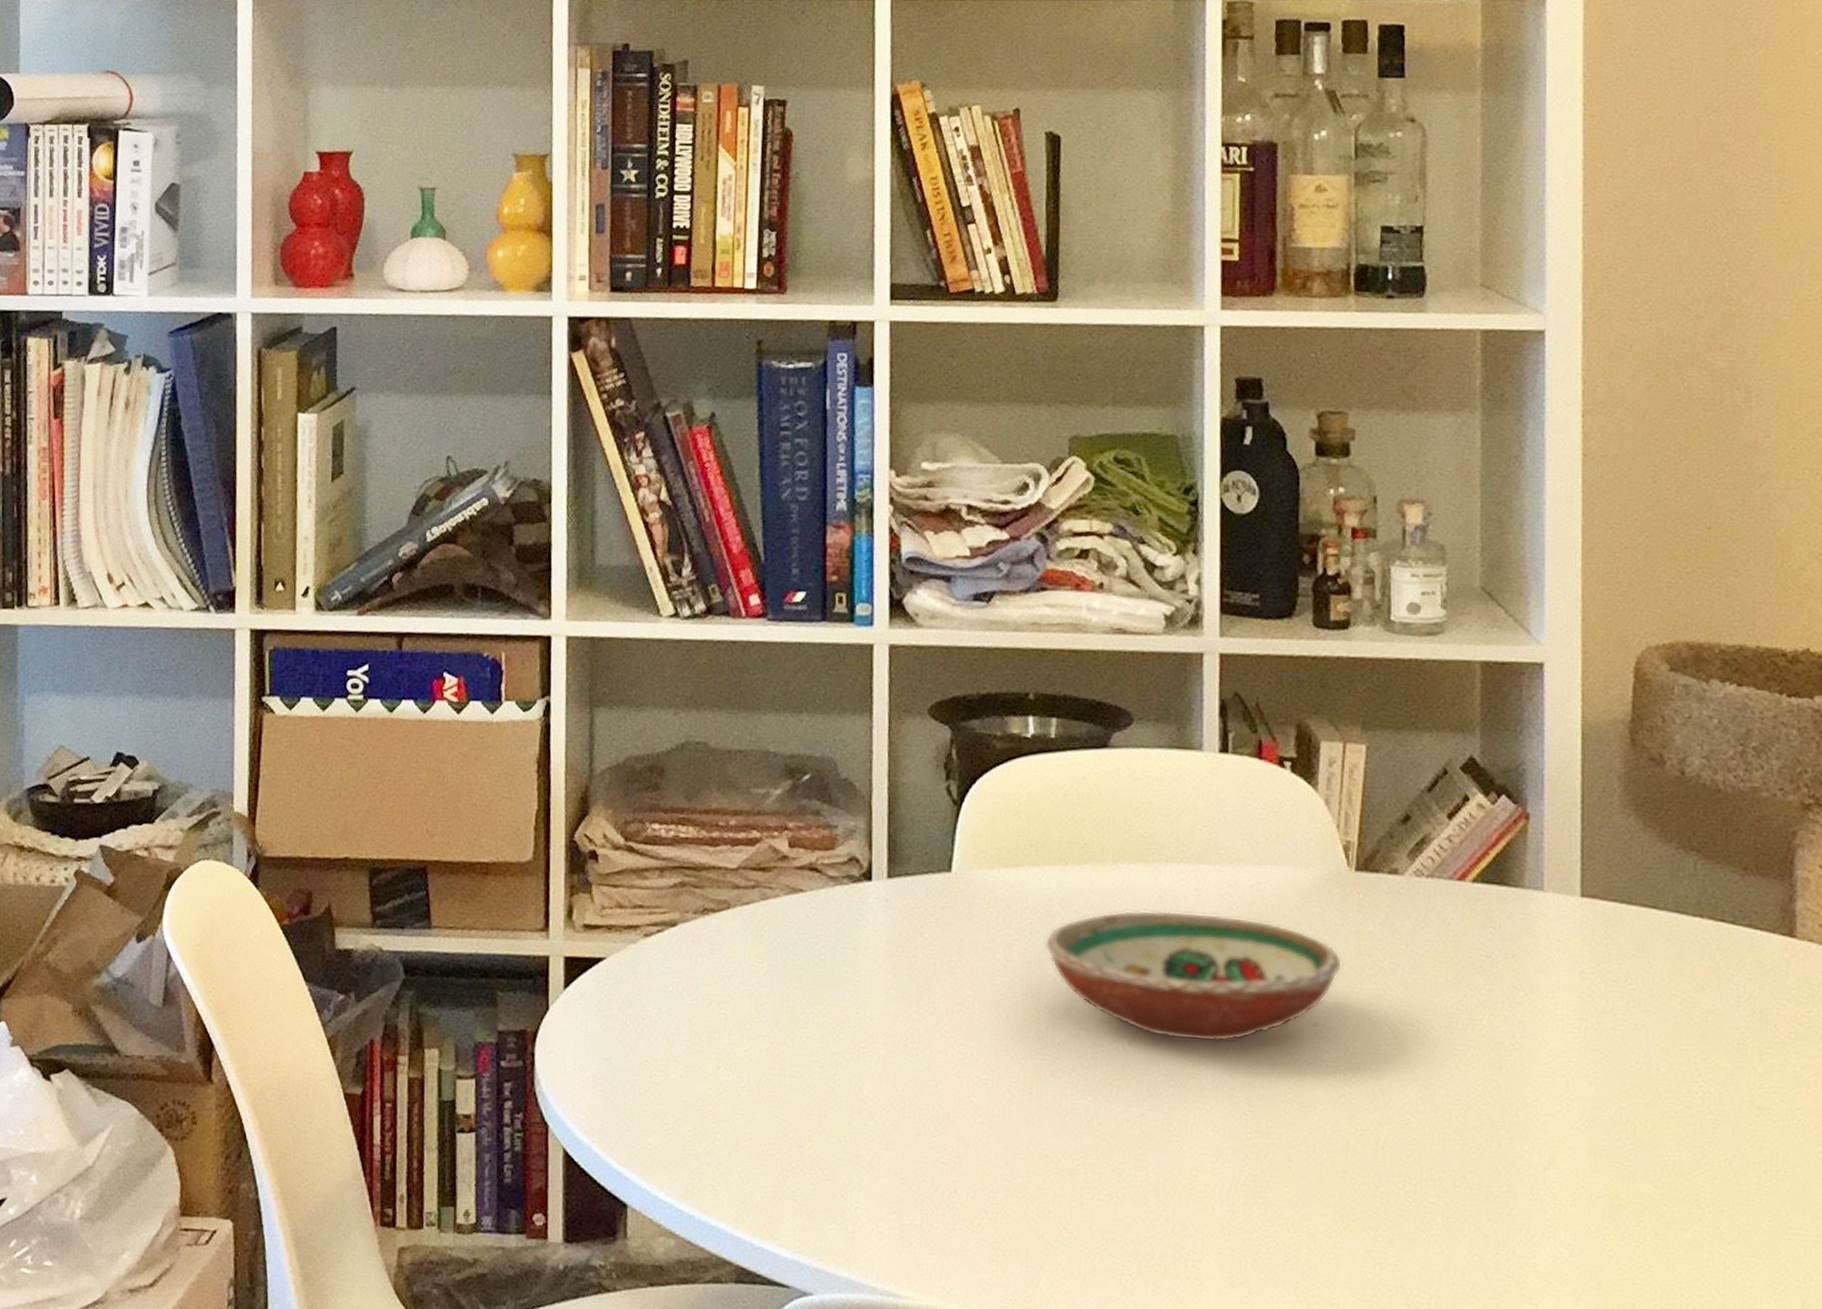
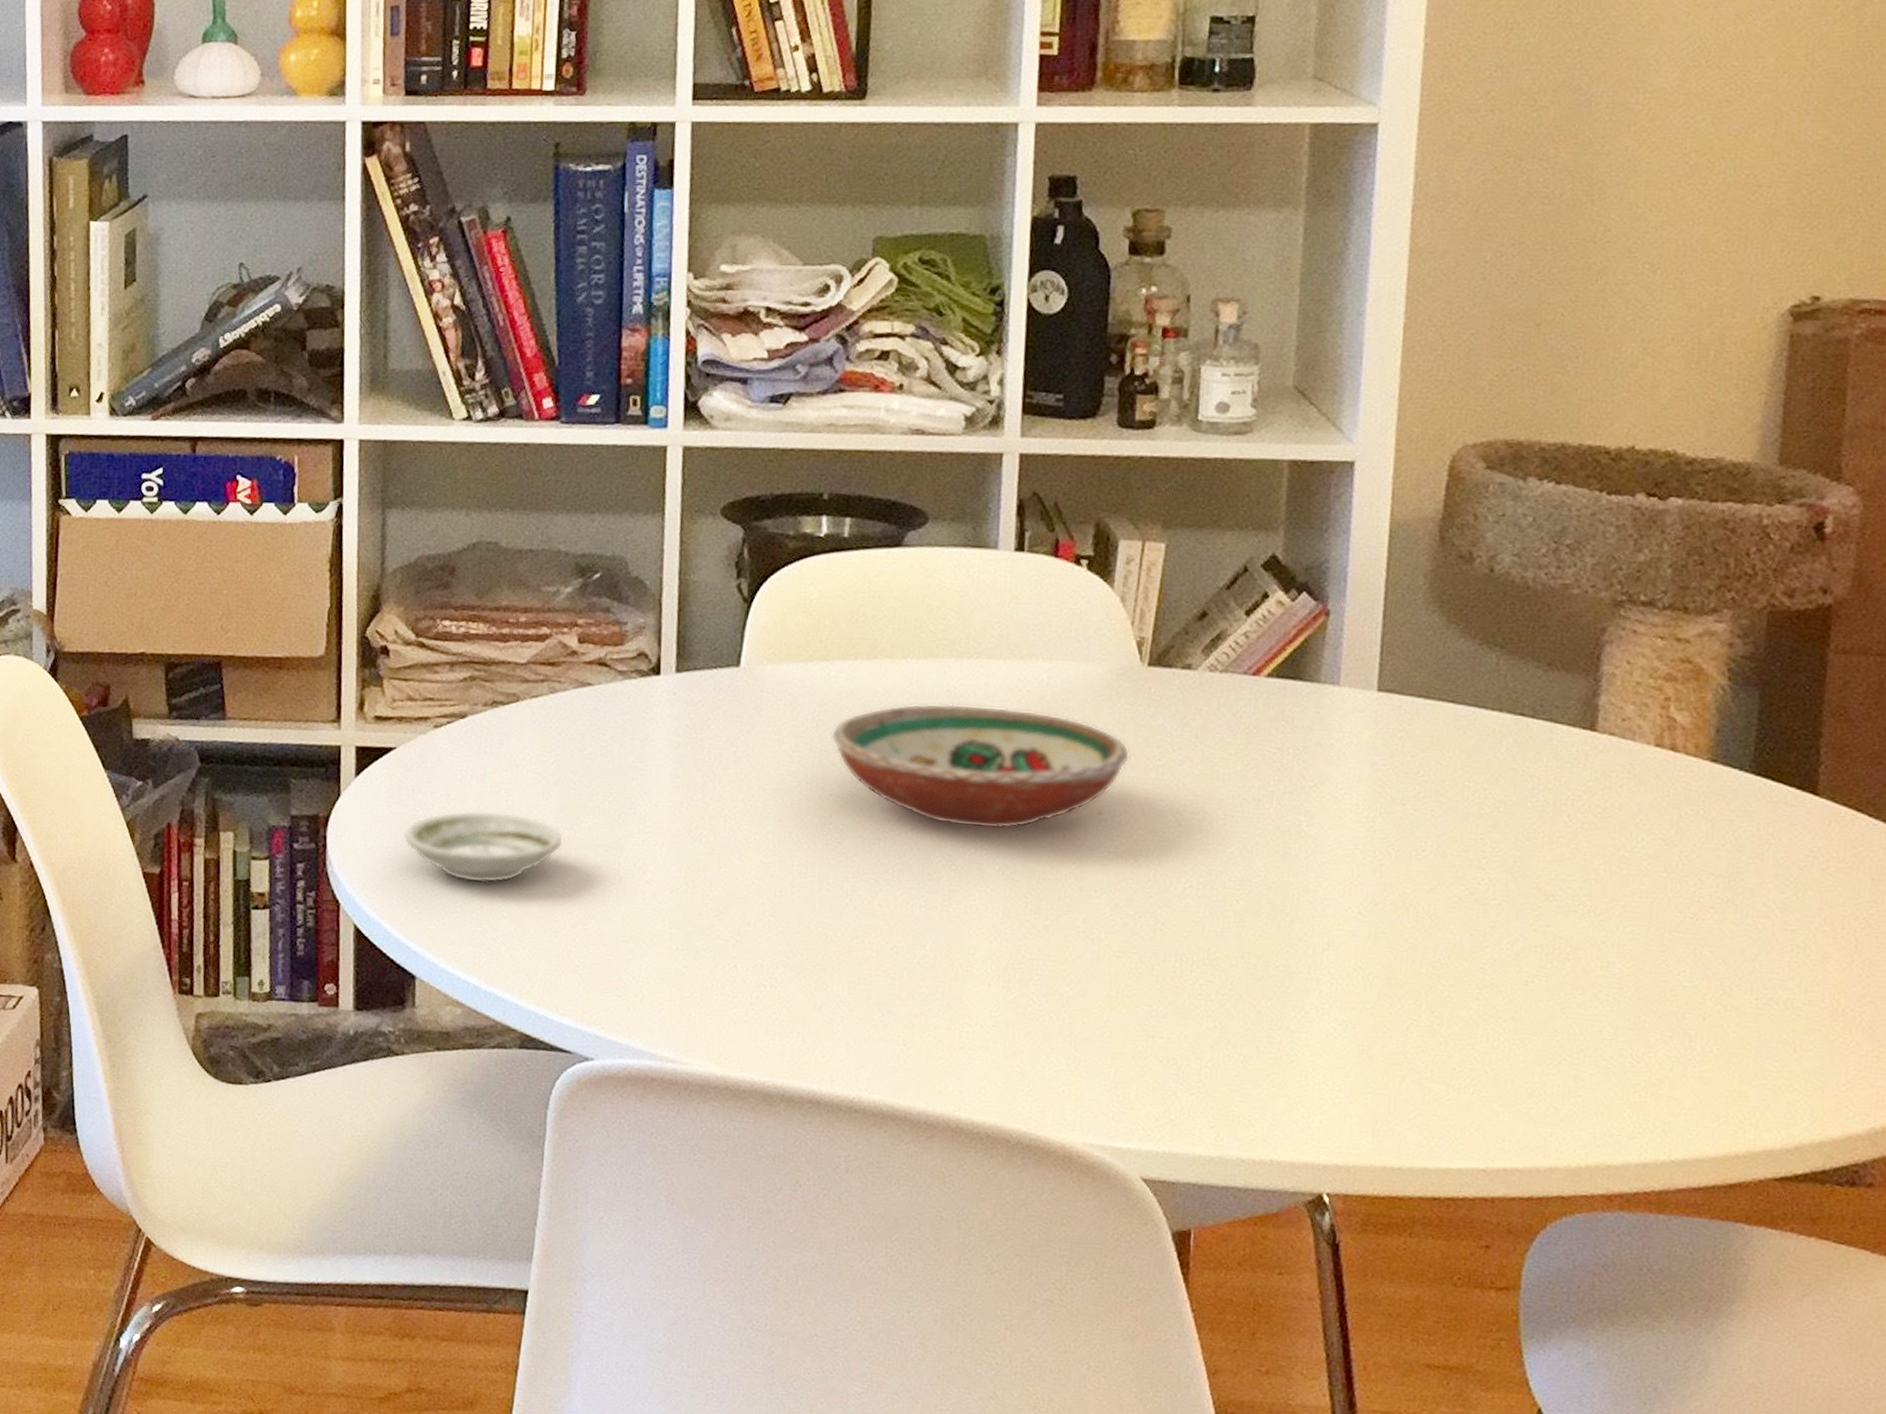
saucer: none [613,1024,777,1103] -> present [403,810,563,883]

